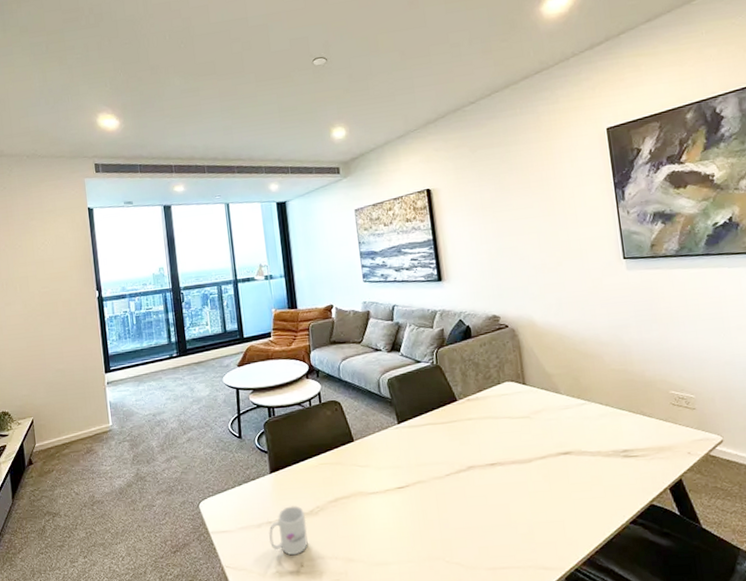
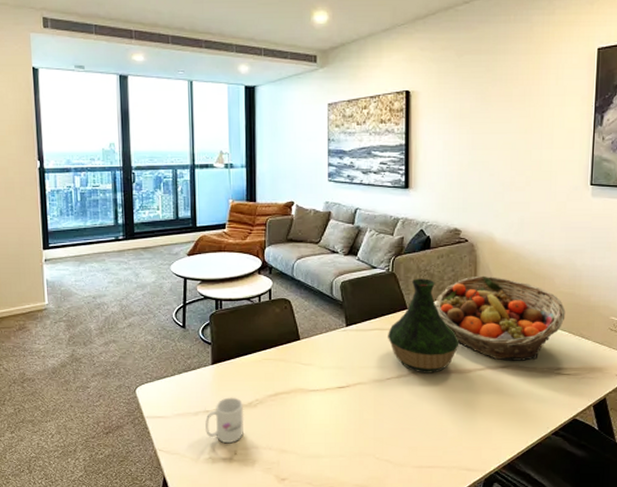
vase: none [440,368,516,467] -> present [388,278,459,373]
fruit basket: none [484,359,622,447] -> present [435,275,566,361]

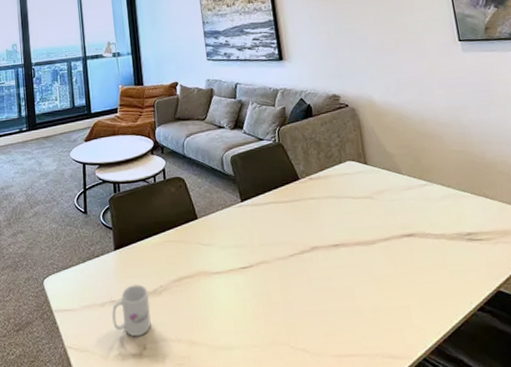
vase: present [388,278,459,373] -> none [283,146,359,248]
fruit basket: present [435,275,566,361] -> none [326,139,464,229]

